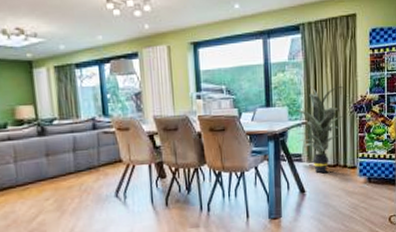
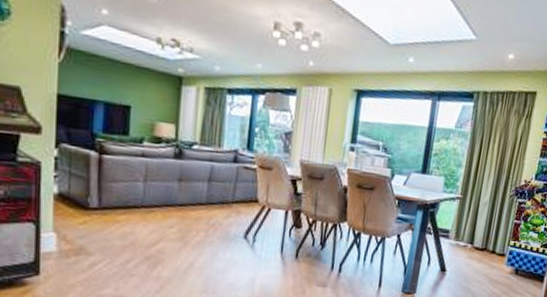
indoor plant: present [293,86,345,174] -> none [444,159,510,256]

